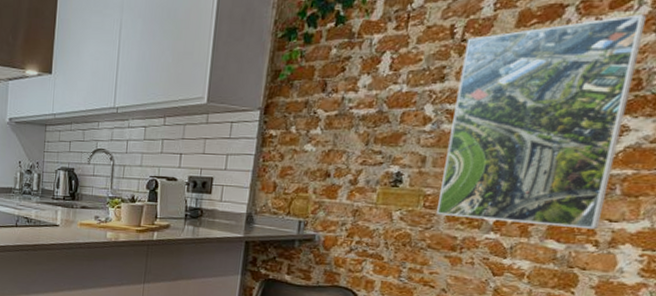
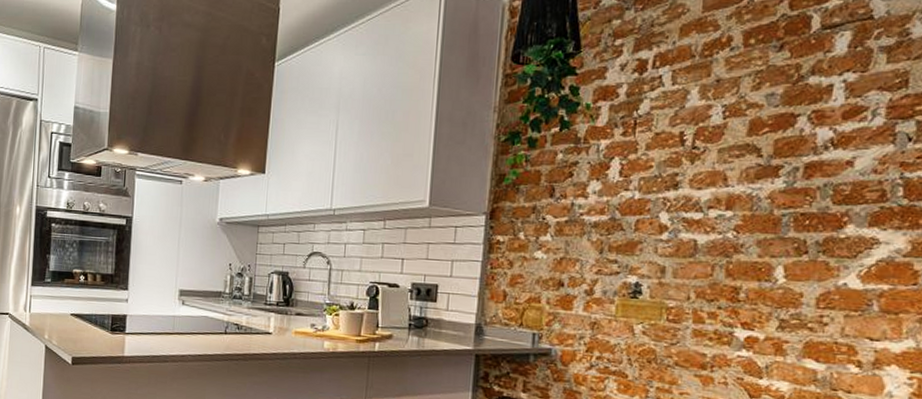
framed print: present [436,14,647,230] -> none [682,125,882,349]

